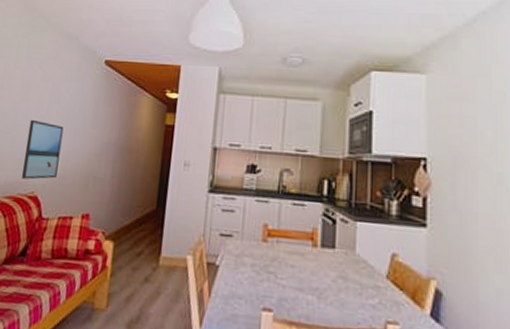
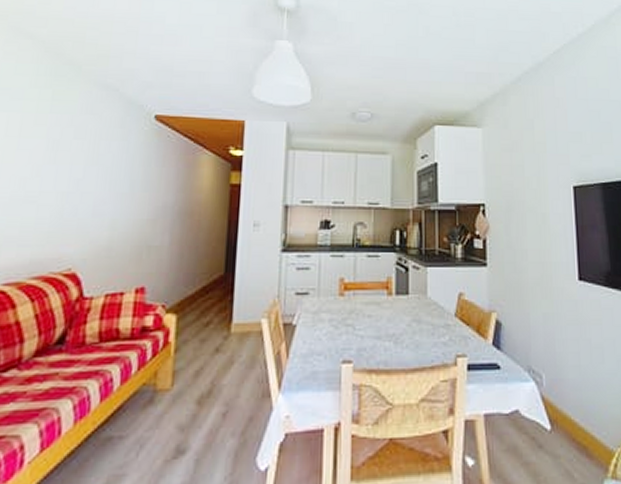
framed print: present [22,119,64,180] -> none [53,184,106,255]

